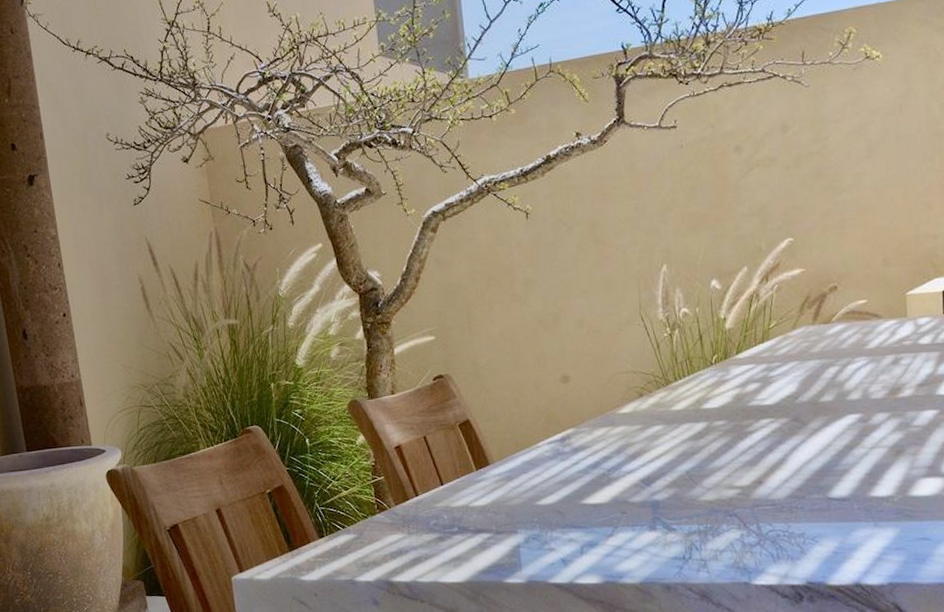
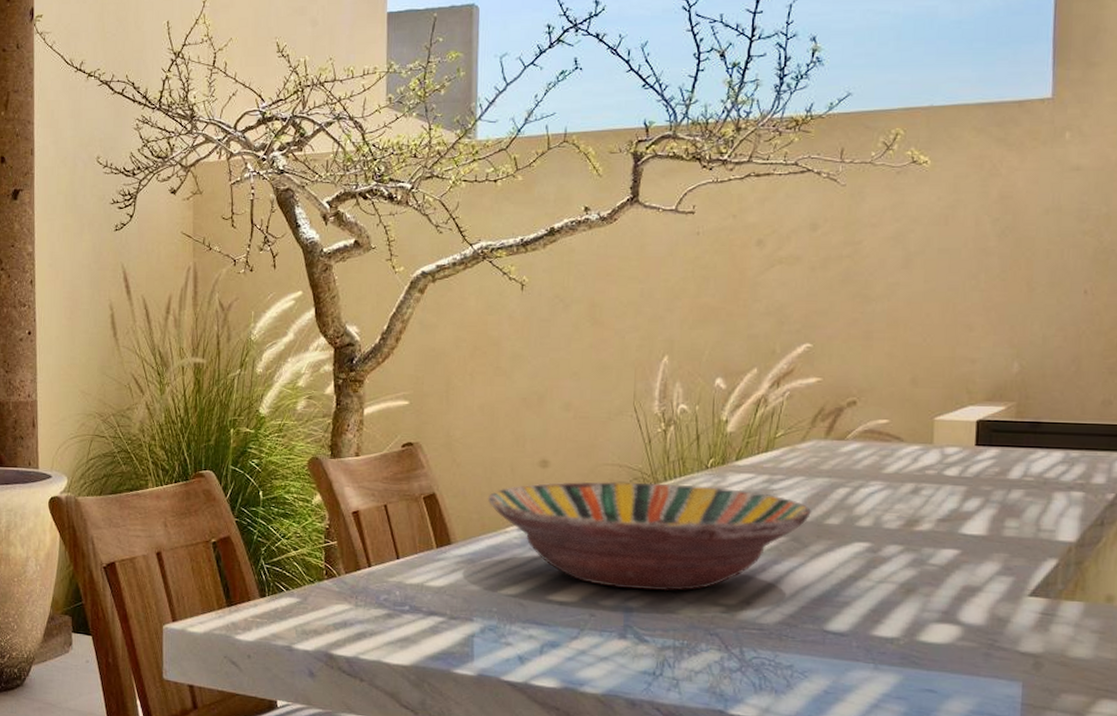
serving bowl: none [517,380,808,485] -> present [487,481,812,592]

